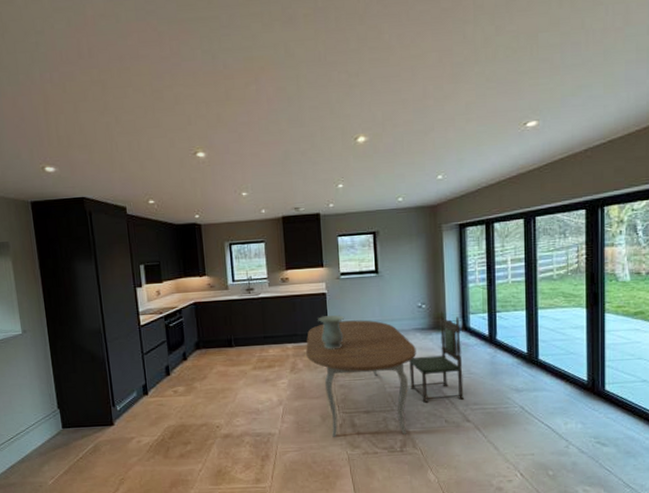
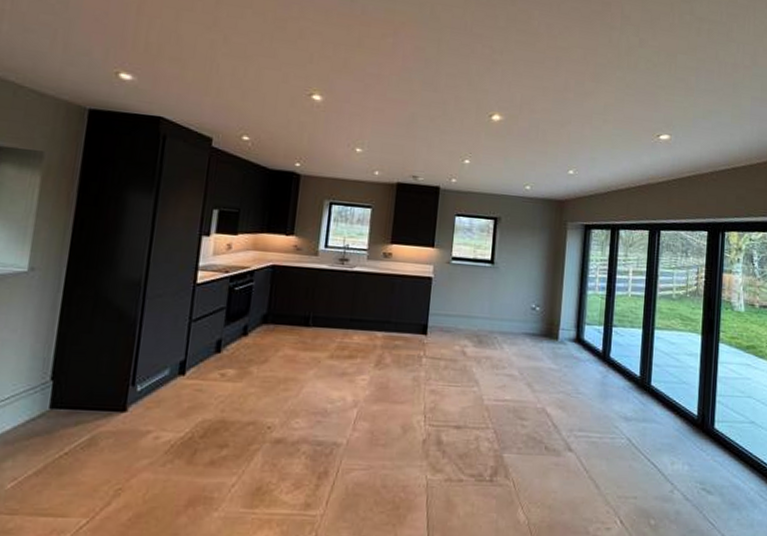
dining table: present [306,320,416,437] -> none [397,313,524,460]
vessel: present [318,314,345,350] -> none [418,304,449,346]
dining chair: present [409,311,464,403] -> none [511,317,574,423]

